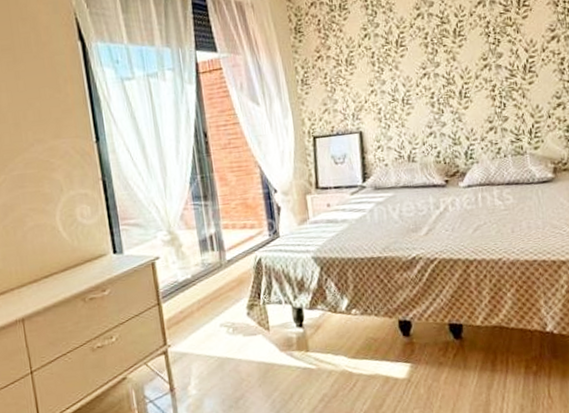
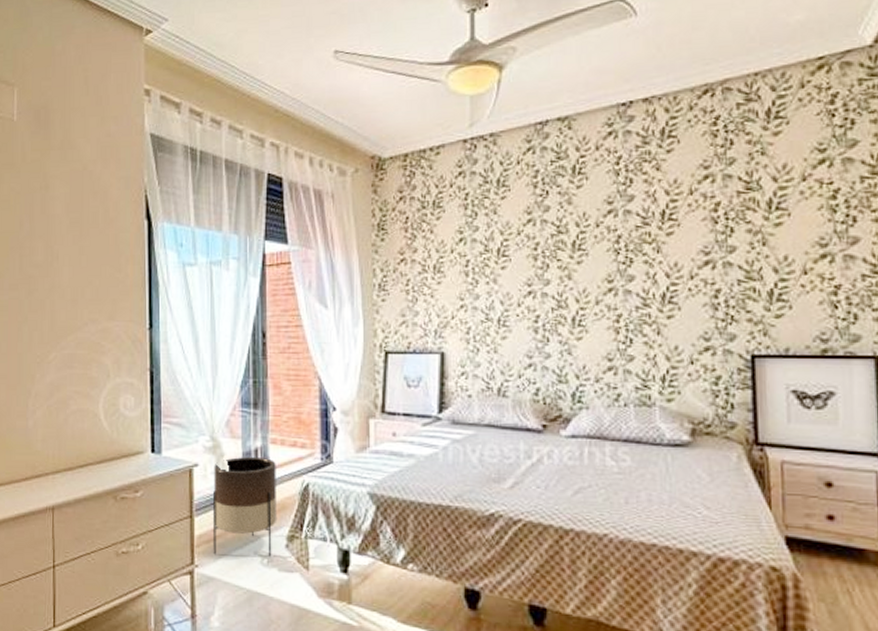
planter: none [174,242,237,333] -> present [212,456,278,557]

